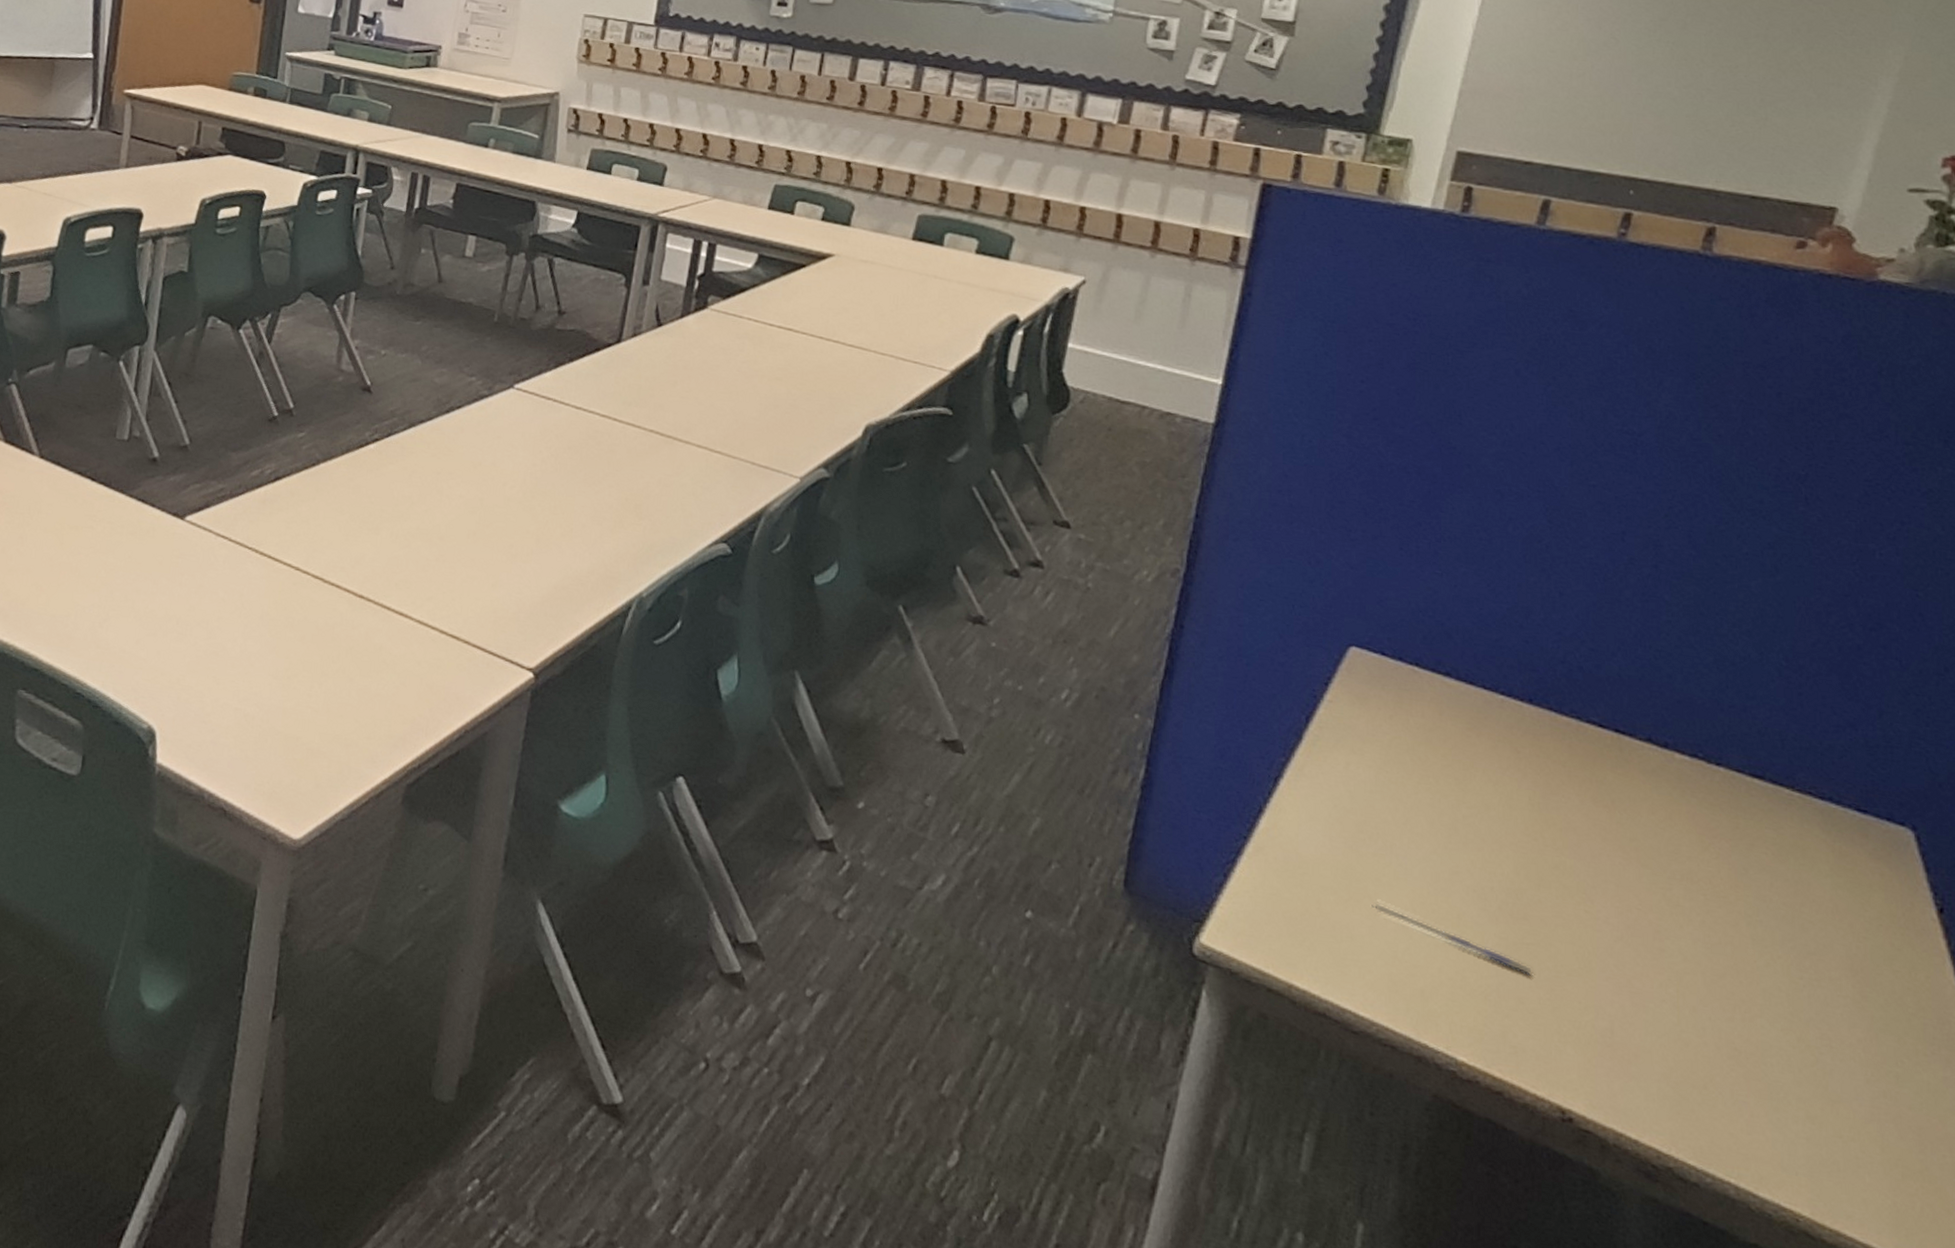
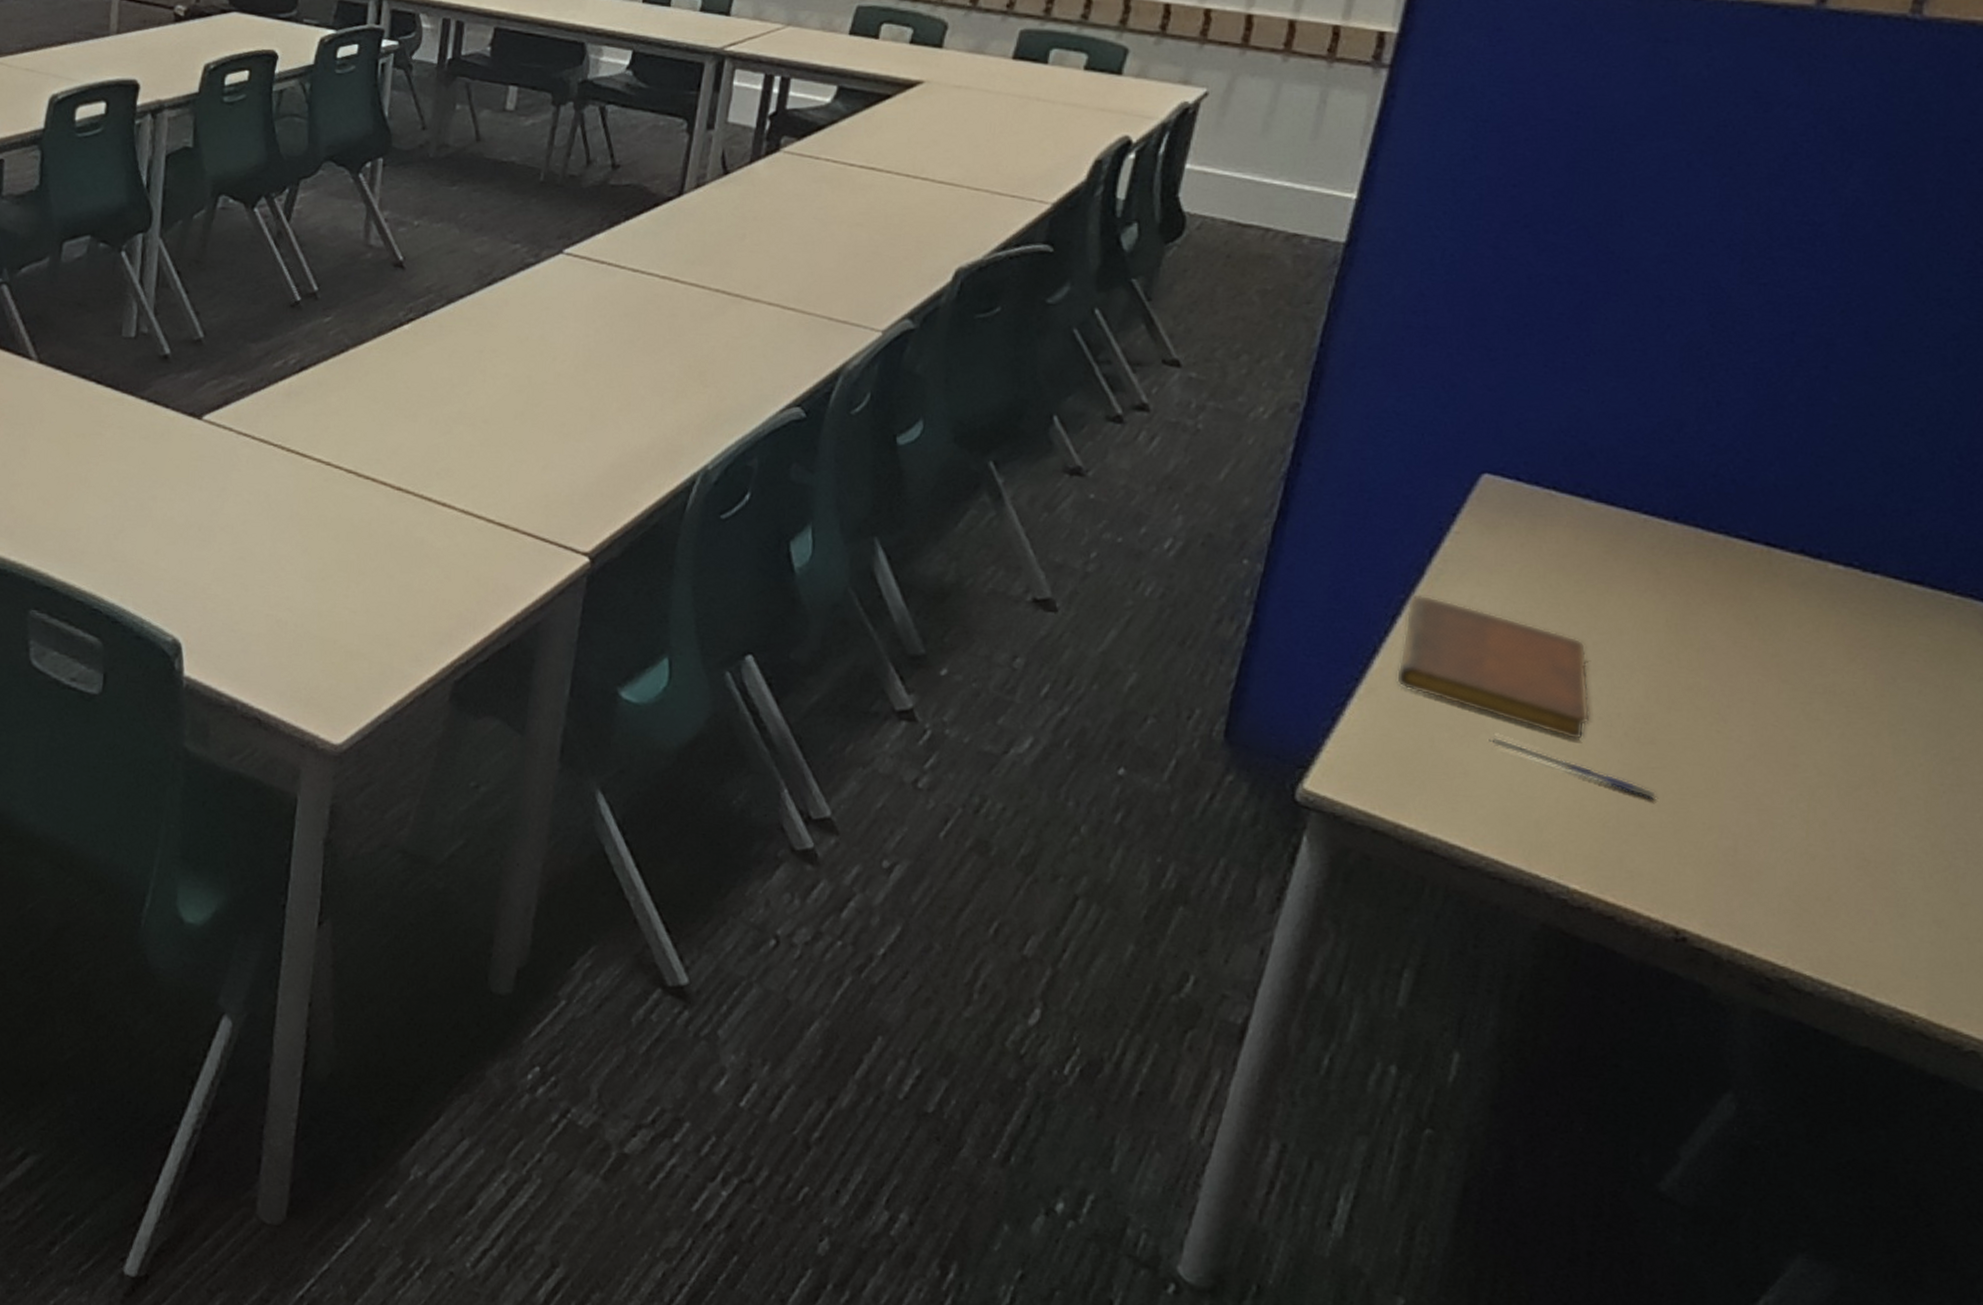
notebook: none [1281,758,1465,912] -> present [1395,594,1591,740]

